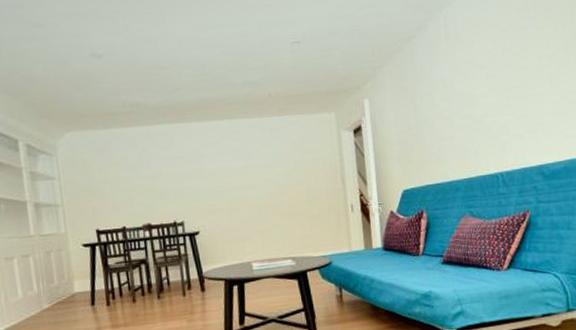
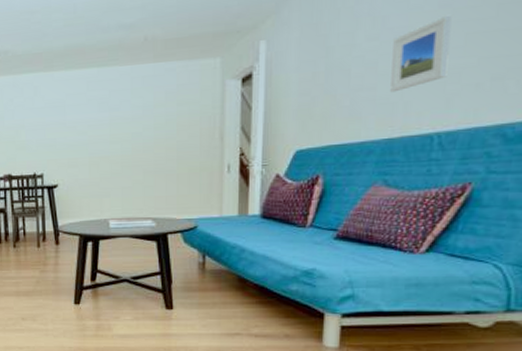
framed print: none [460,83,500,142] -> present [390,14,452,93]

